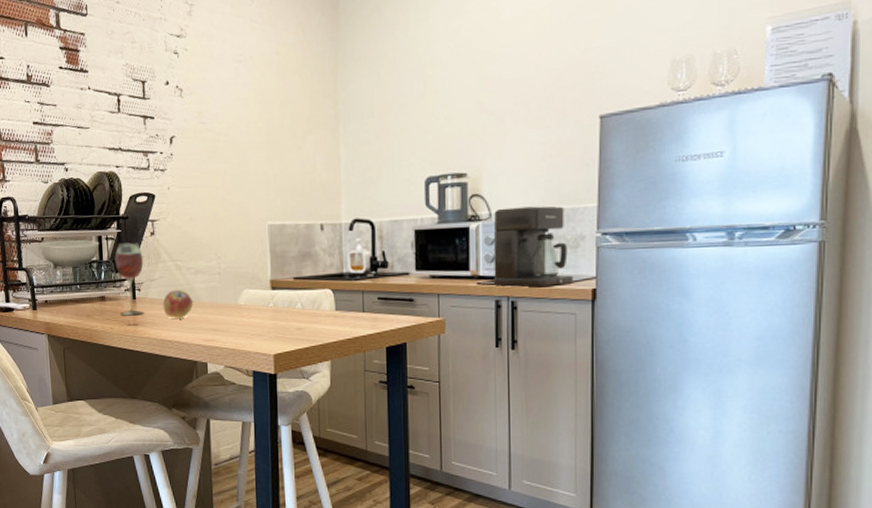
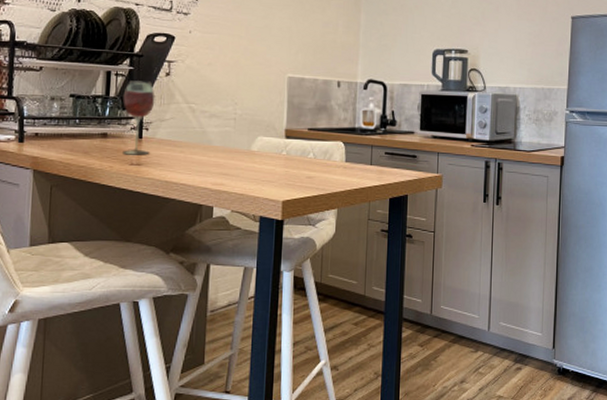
bowl: present [38,239,100,268] -> none [35,70,108,101]
fruit: present [163,290,194,319] -> none [171,132,205,162]
coffee maker: present [493,206,574,288] -> none [485,83,548,153]

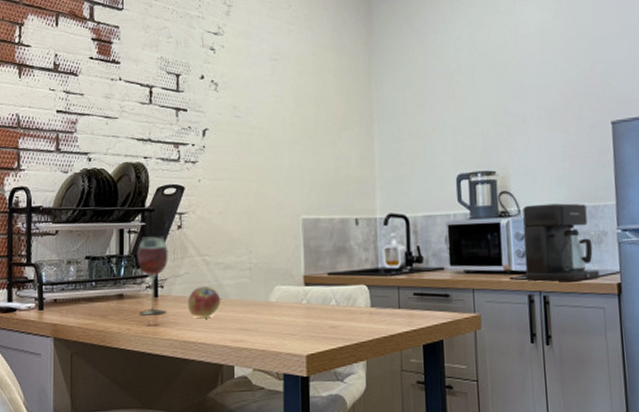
fruit: none [171,132,205,162] -> present [187,287,221,319]
coffee maker: none [485,83,548,153] -> present [523,203,600,282]

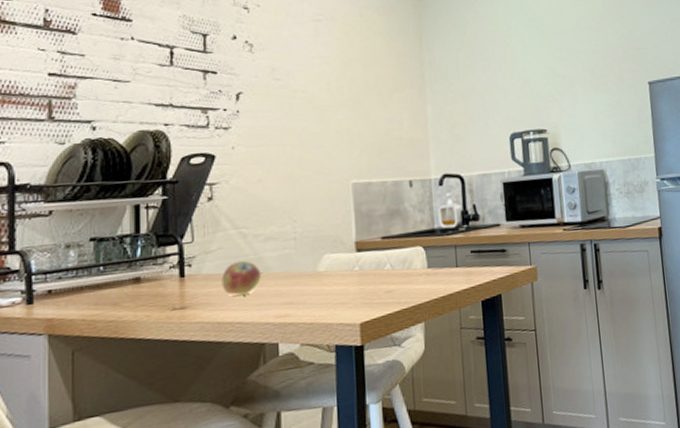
wineglass: present [137,236,169,316] -> none [157,209,197,300]
coffee maker: present [523,203,600,282] -> none [573,157,644,231]

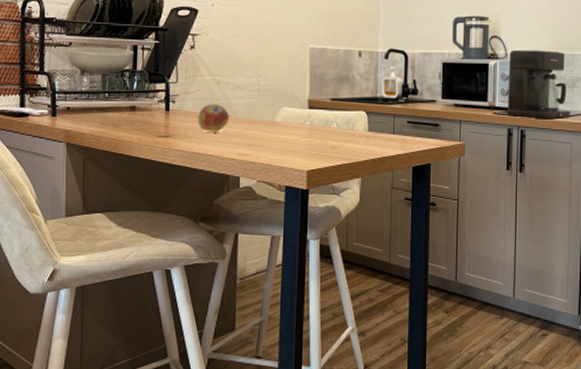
bowl: none [44,210,136,247] -> present [65,46,135,75]
coffee maker: none [573,157,644,231] -> present [507,50,571,120]

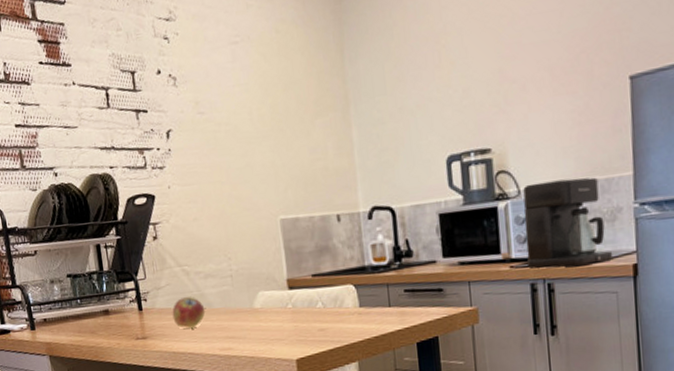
bowl: present [65,46,135,75] -> none [31,249,98,282]

